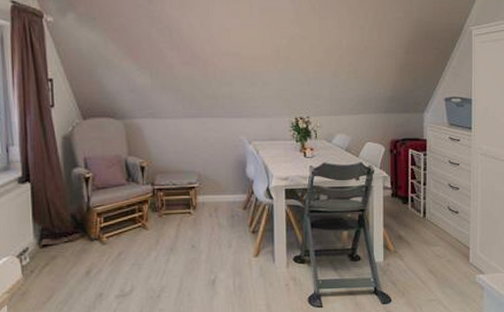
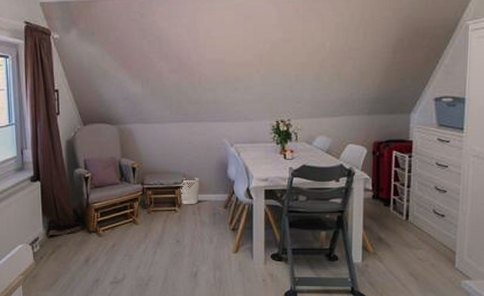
wastebasket: none [195,177,216,206] -> present [180,178,199,204]

